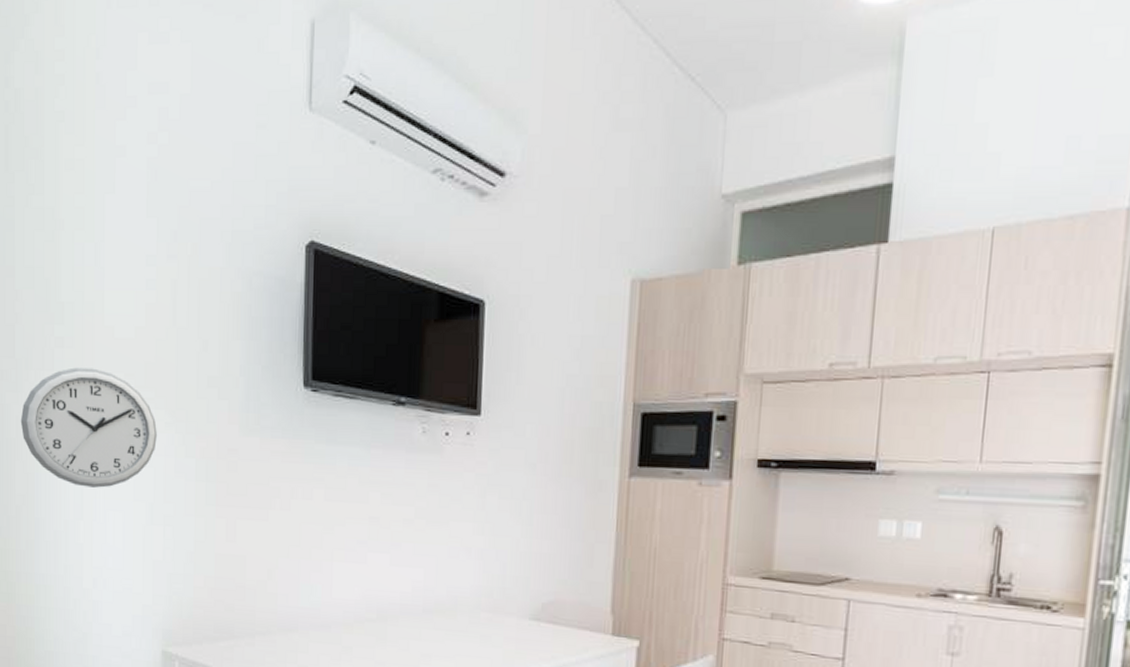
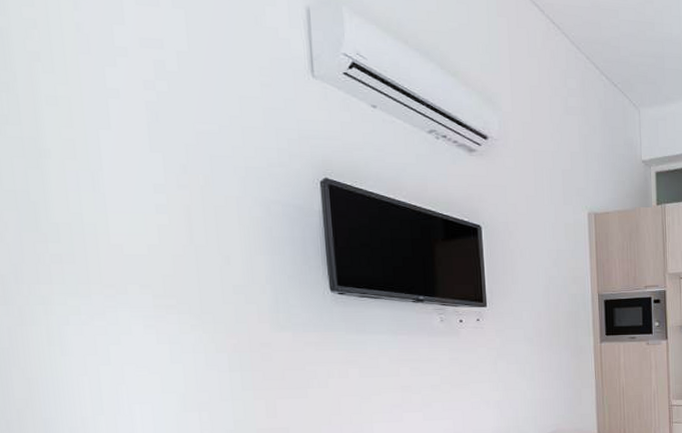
wall clock: present [20,367,157,488] -> none [13,281,183,386]

